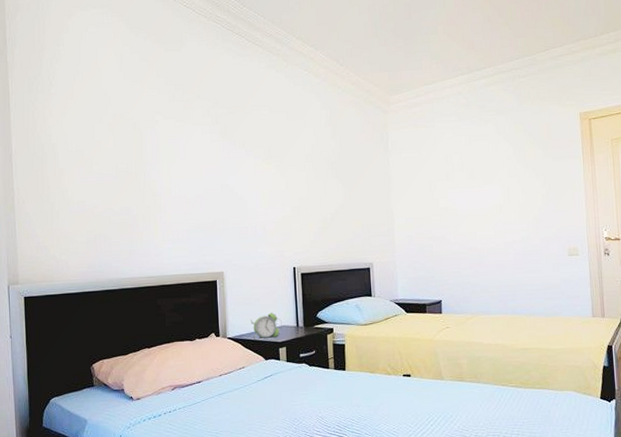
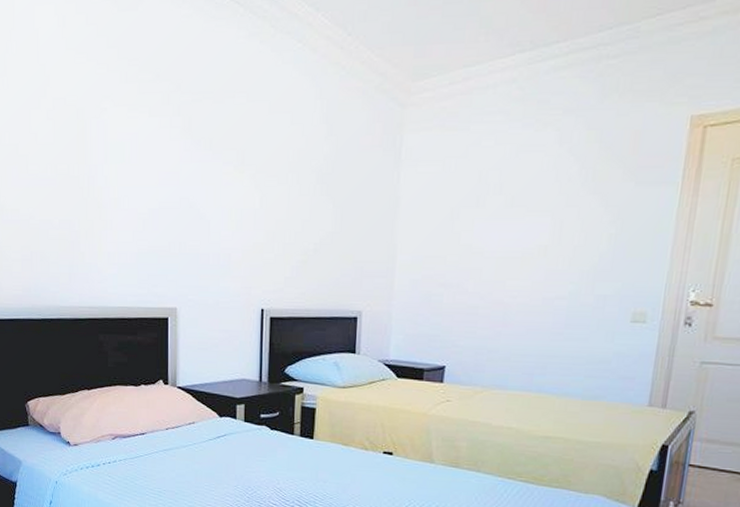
alarm clock: present [250,312,282,341] -> none [205,362,242,393]

